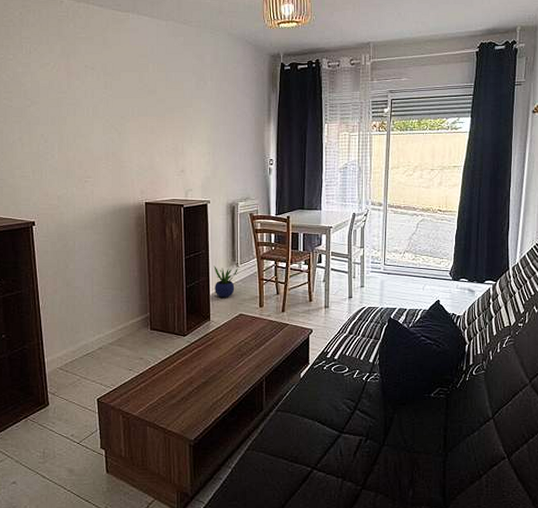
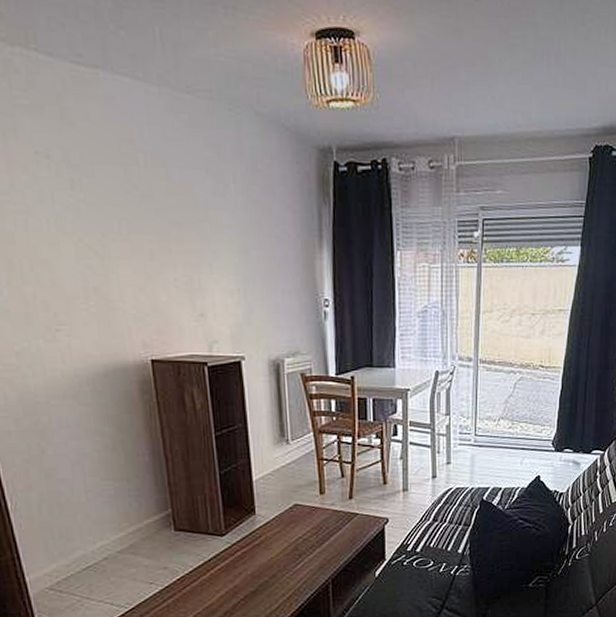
potted plant: present [214,265,238,298] -> none [255,443,289,485]

